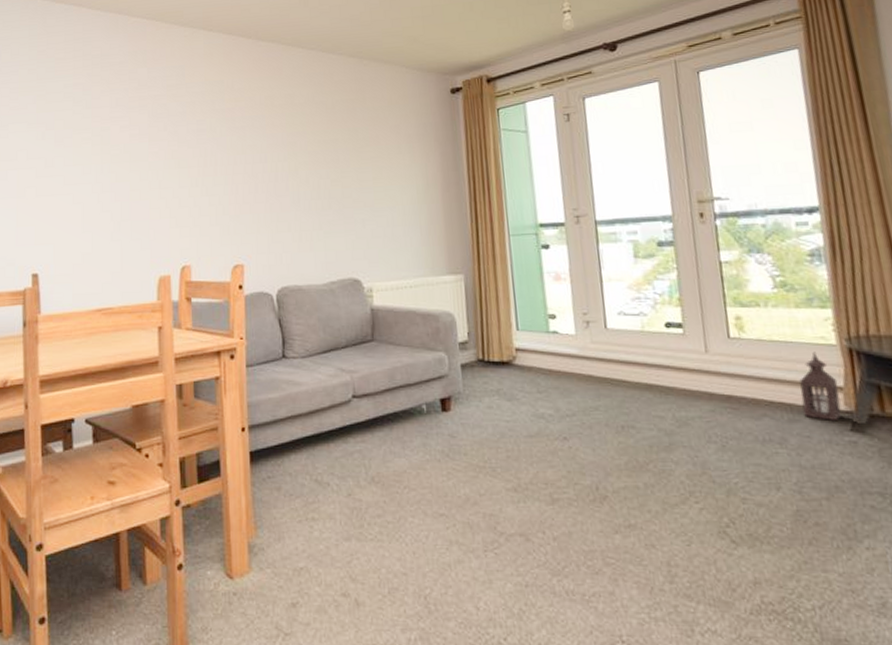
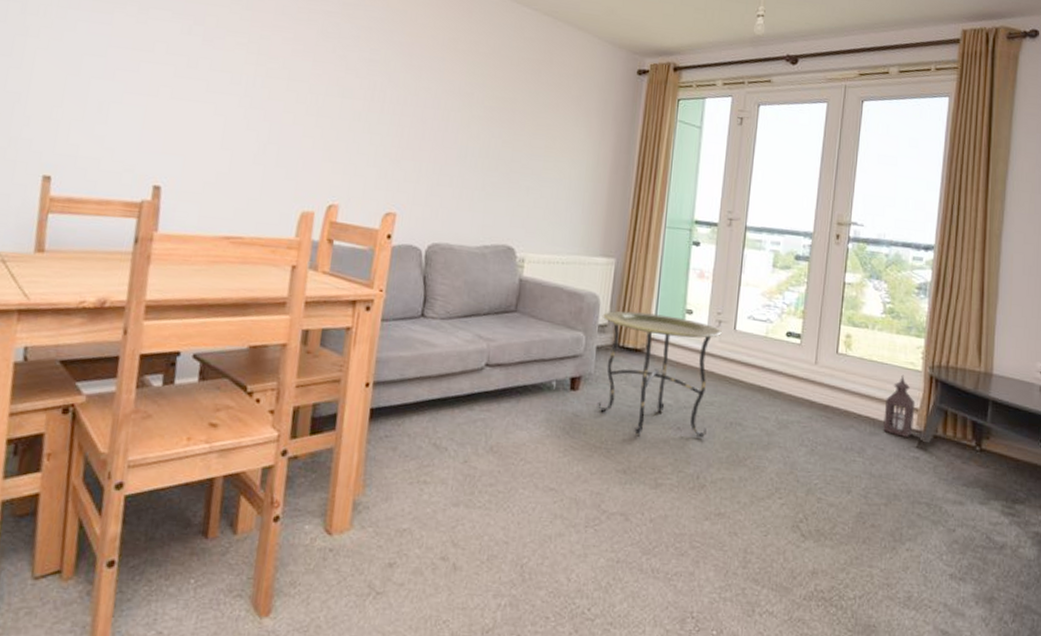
side table: none [462,323,597,452] -> present [598,311,722,437]

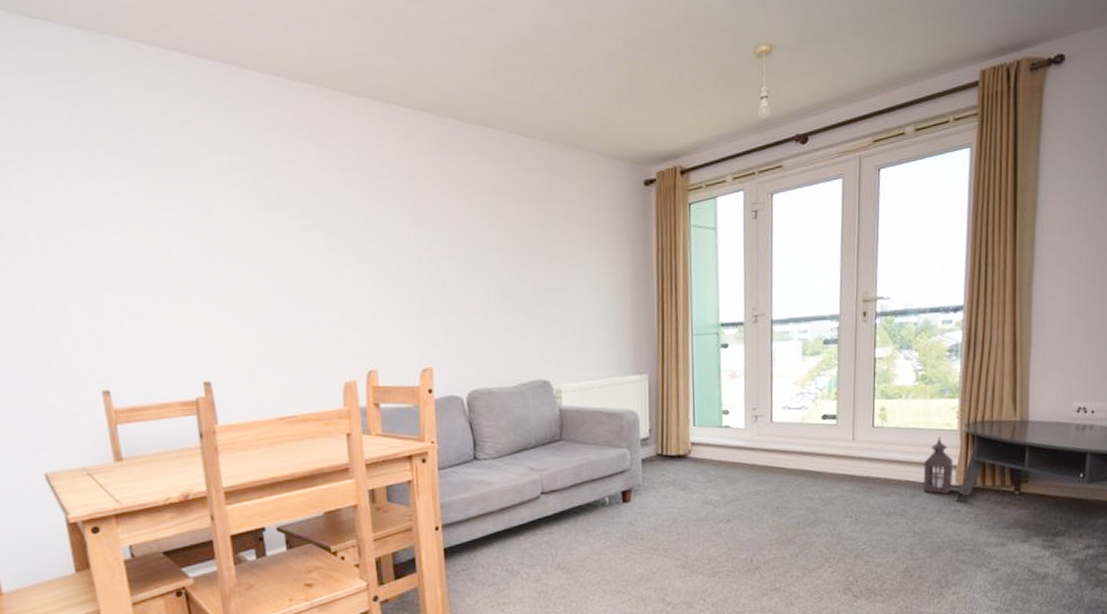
side table: present [598,311,722,437] -> none [644,419,759,534]

